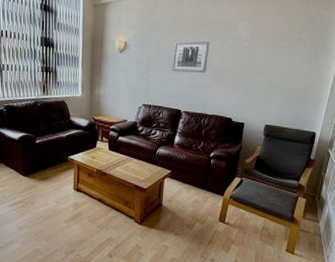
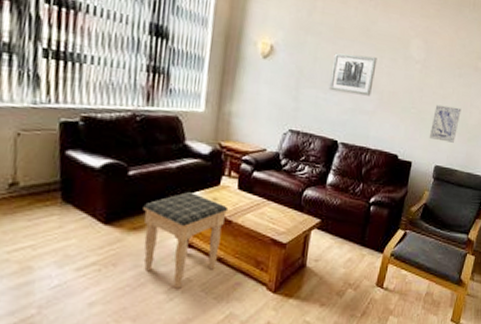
footstool: none [47,153,103,220] -> present [143,192,229,289]
wall art: none [258,74,288,105] -> present [429,104,462,143]

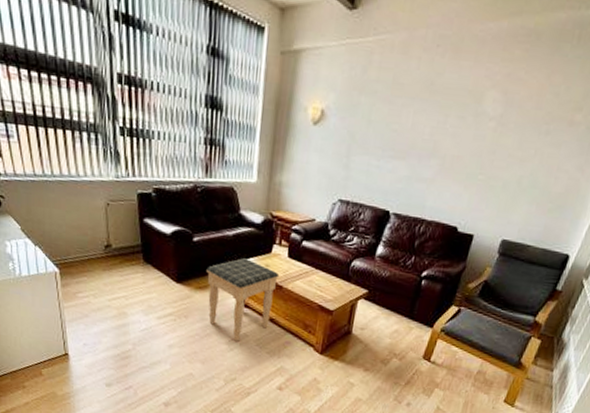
wall art: present [329,53,377,96] -> none [383,114,441,162]
wall art: present [429,104,462,143] -> none [497,169,545,214]

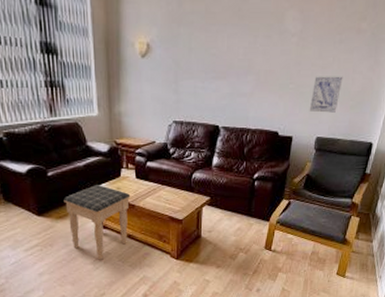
wall art: none [497,169,545,214] -> present [309,76,343,113]

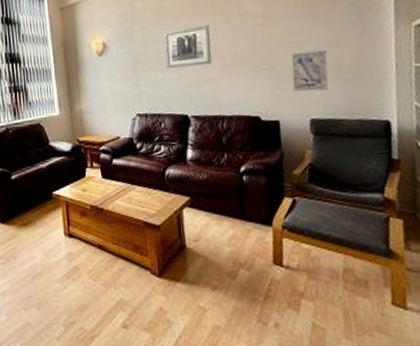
footstool: present [64,185,131,260] -> none [27,187,98,277]
wall art: none [206,37,251,79] -> present [163,24,212,69]

